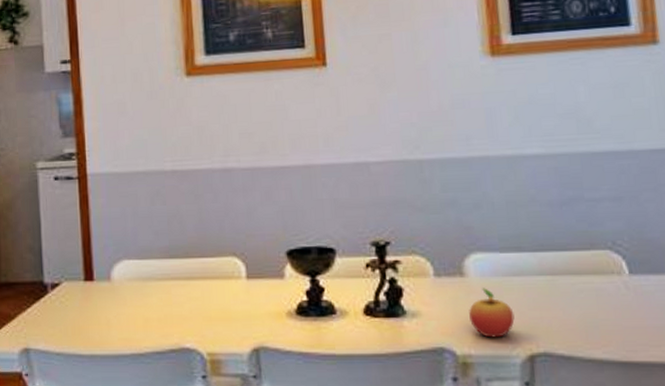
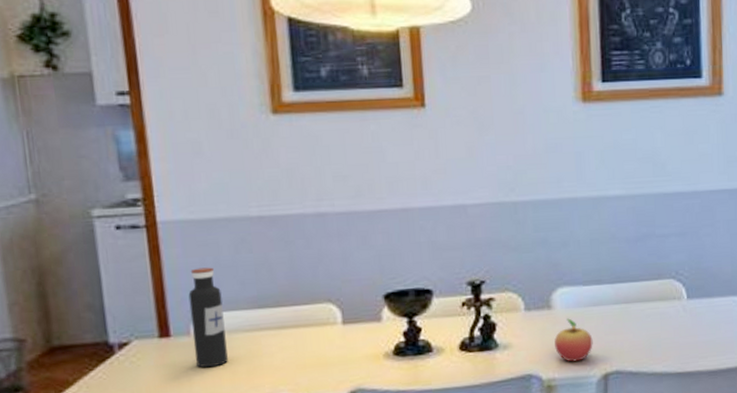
water bottle: none [110,217,142,313] -> present [188,267,228,368]

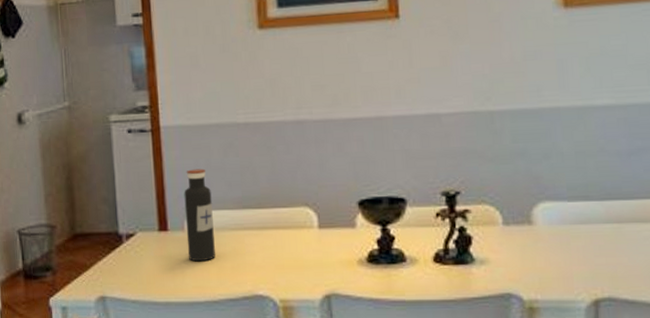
fruit: present [554,318,593,362] -> none [536,235,581,284]

